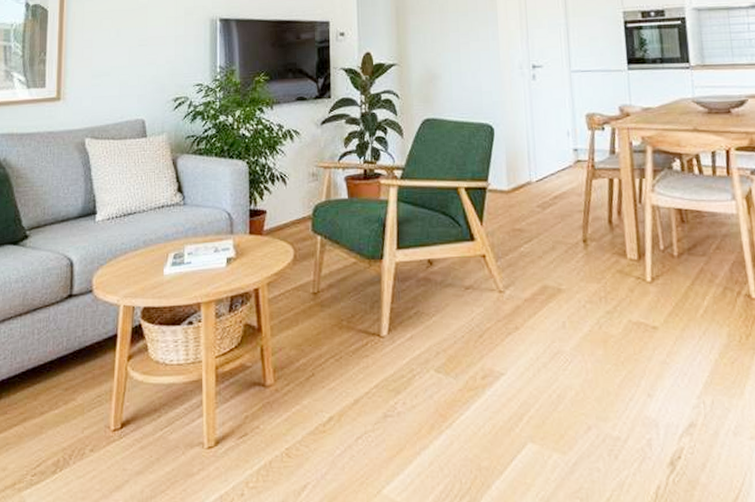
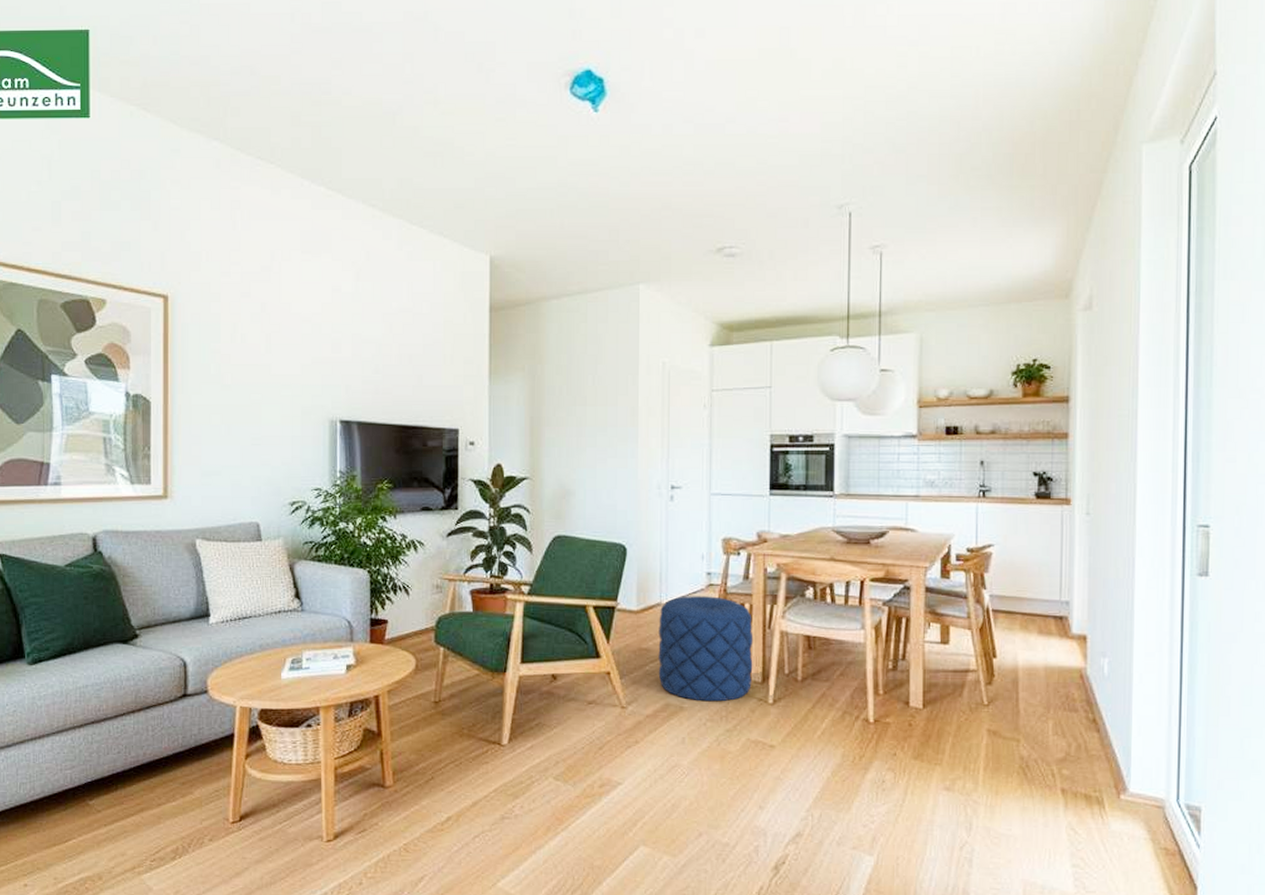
pouf: none [530,172,628,282] -> present [658,596,753,702]

